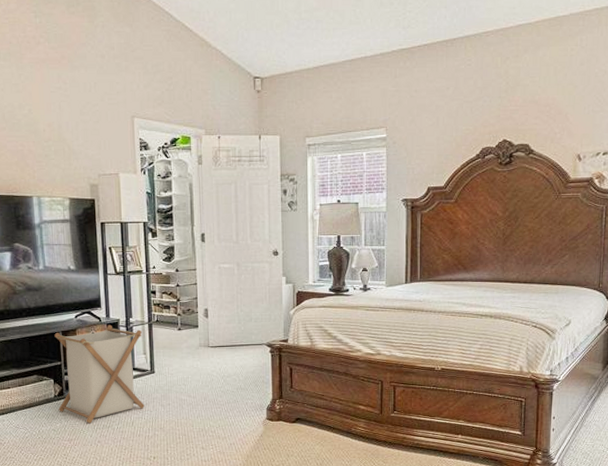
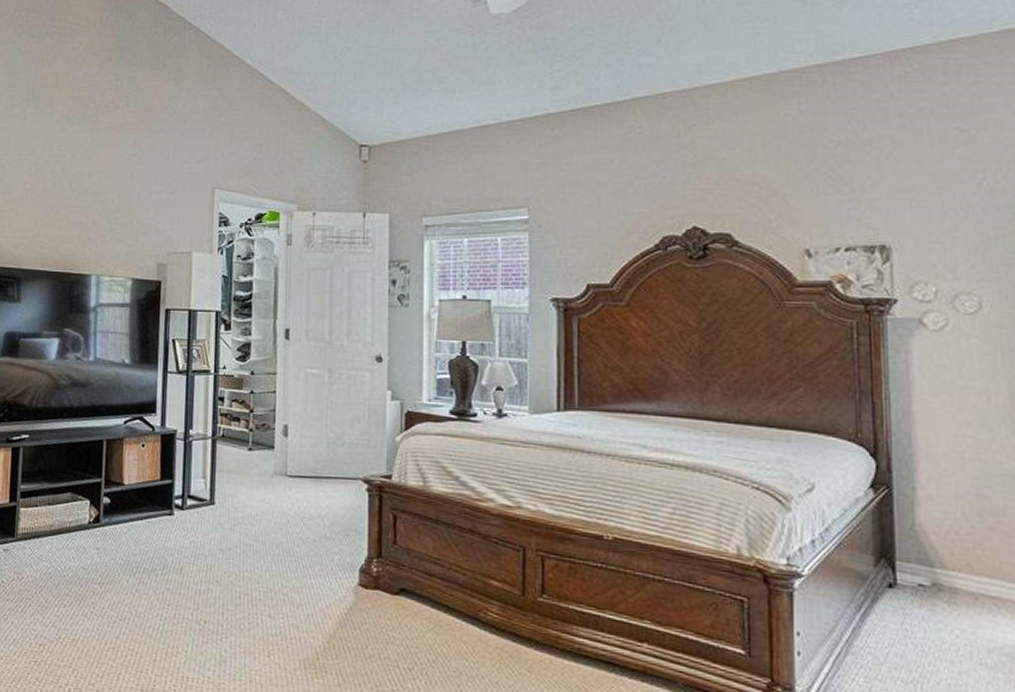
laundry basket: present [54,324,145,424] -> none [92,435,203,564]

